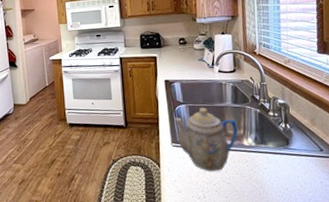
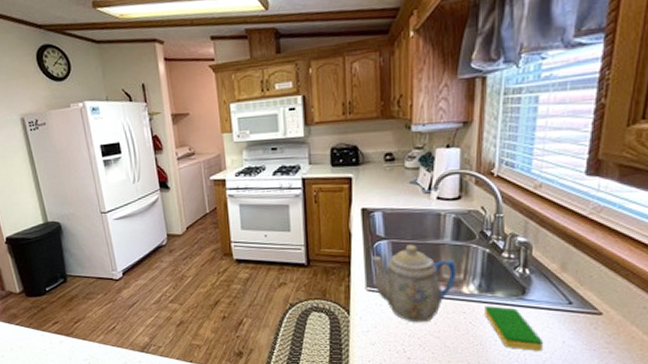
dish sponge: none [261,155,308,192] -> present [484,306,544,352]

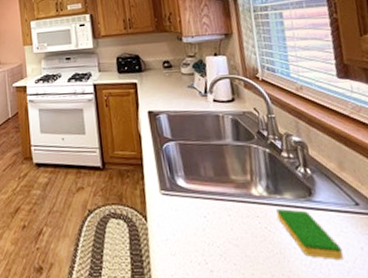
teapot: present [371,245,456,323] -> none [162,146,244,229]

